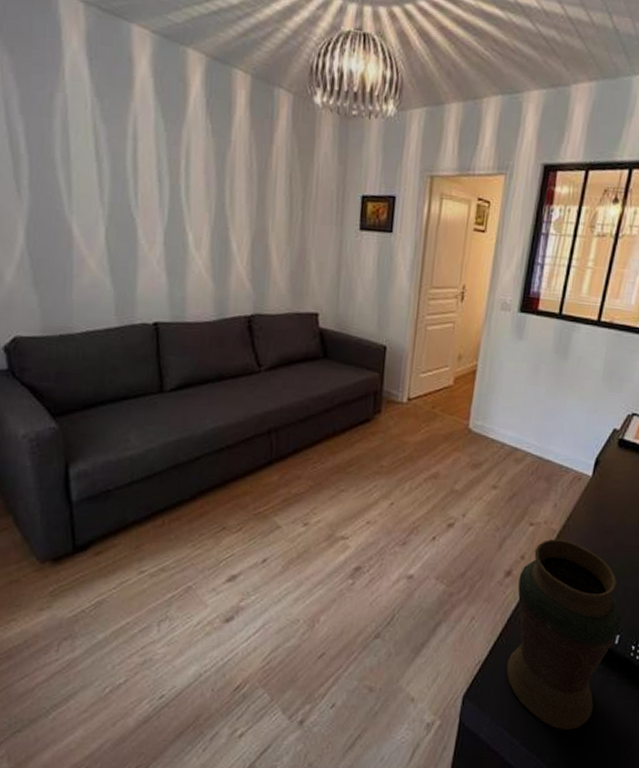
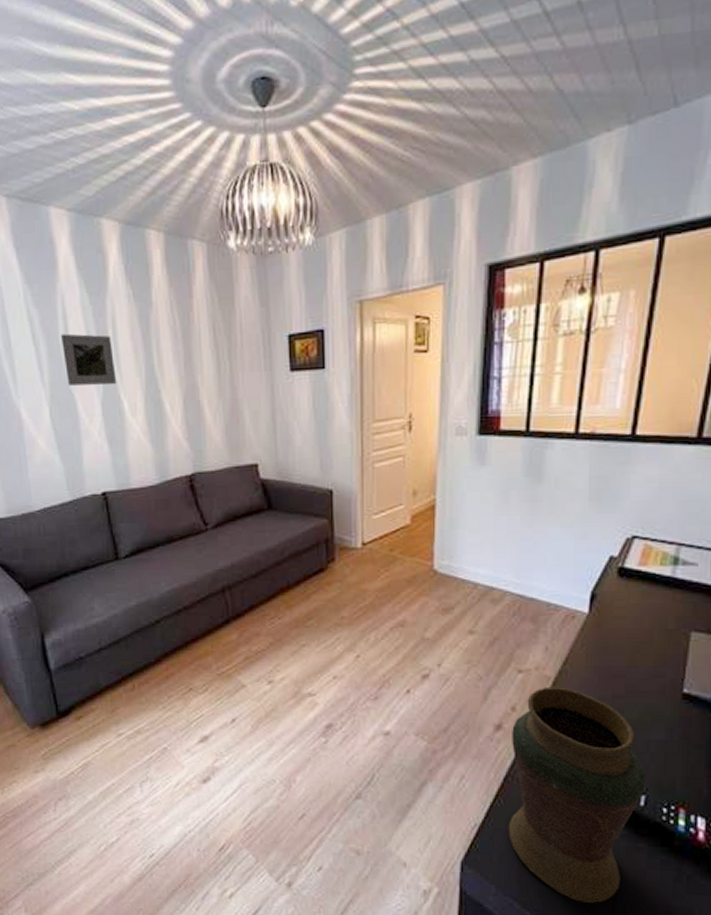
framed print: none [127,155,184,216] -> present [60,333,117,386]

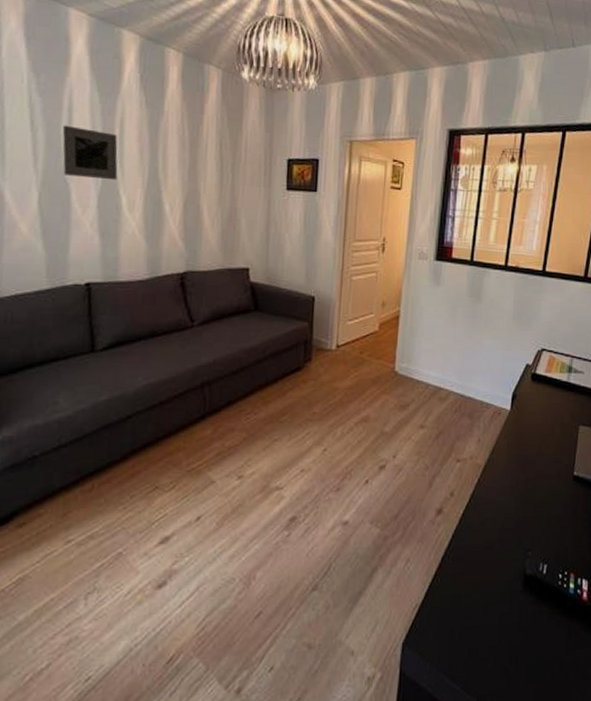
decorative vase: present [508,686,646,903] -> none [443,473,548,669]

